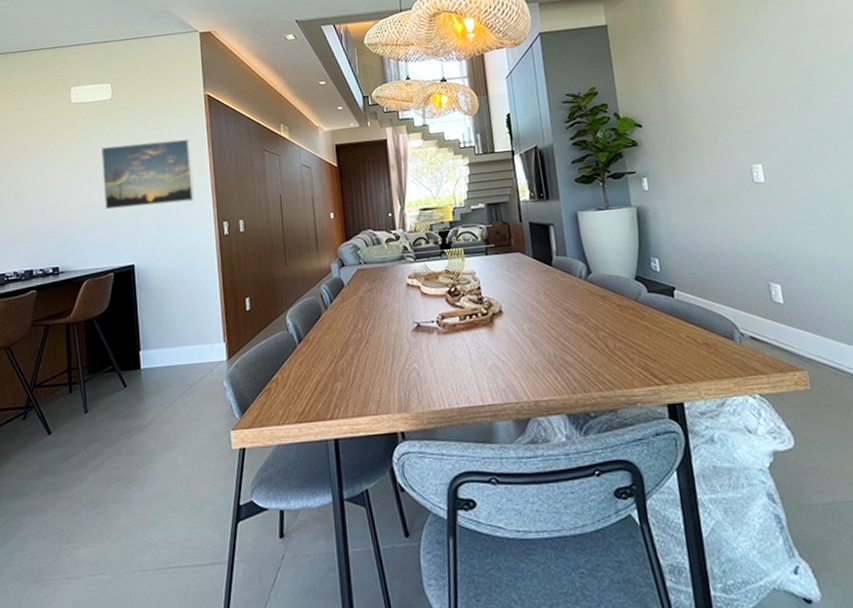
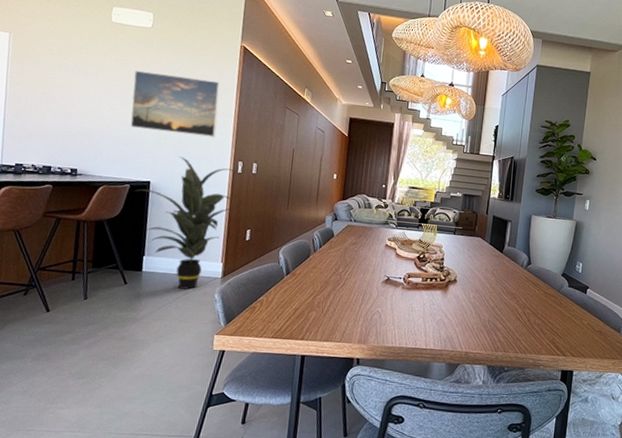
indoor plant: none [120,229,228,382] -> present [135,156,237,290]

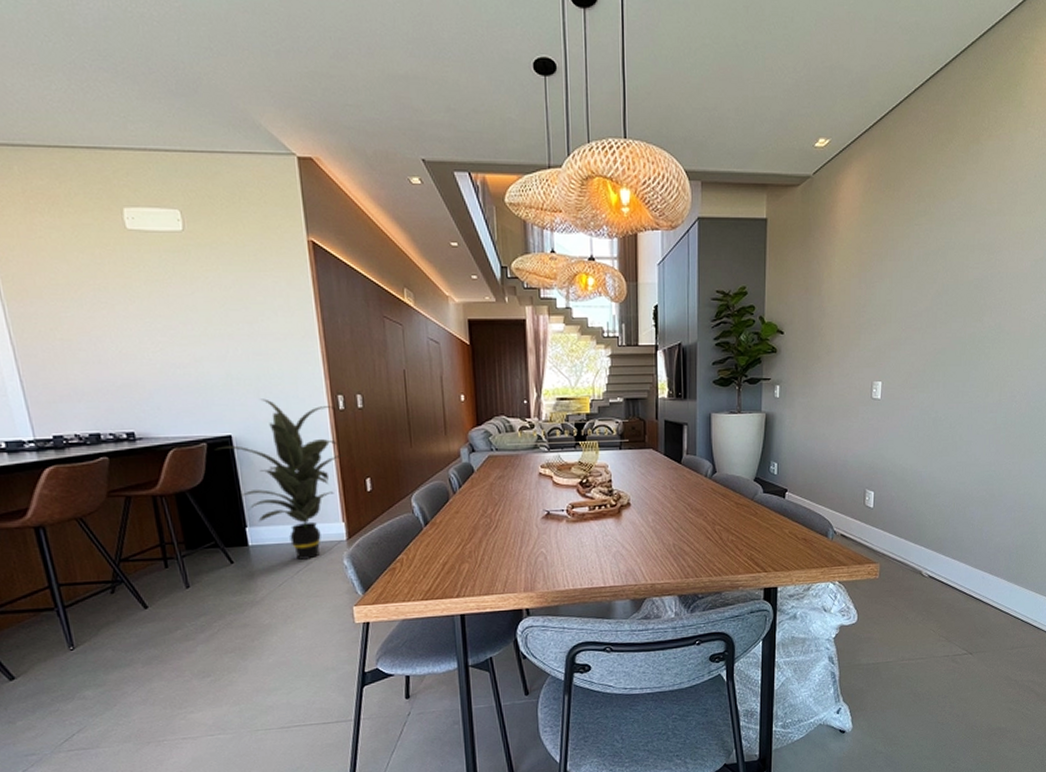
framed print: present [130,70,221,138] -> none [175,292,302,370]

